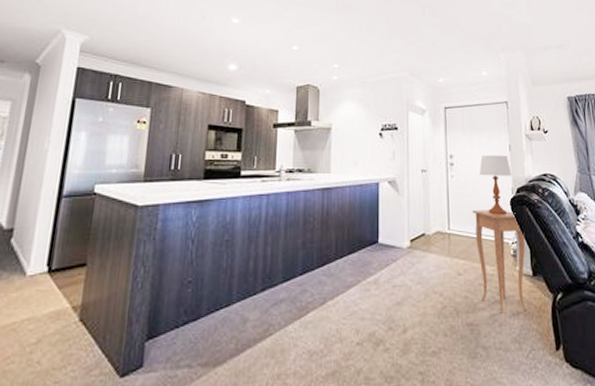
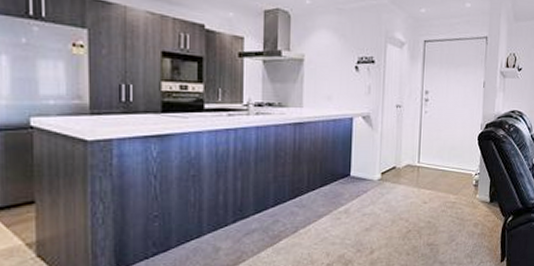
side table: present [472,209,527,314] -> none [442,144,488,235]
table lamp: present [479,154,512,215] -> none [453,91,483,149]

